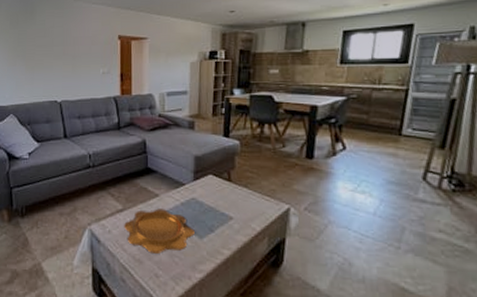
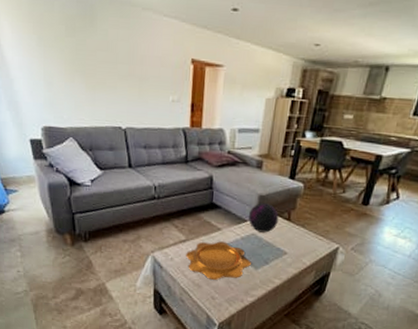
decorative orb: none [185,164,219,196] -> present [248,203,279,233]

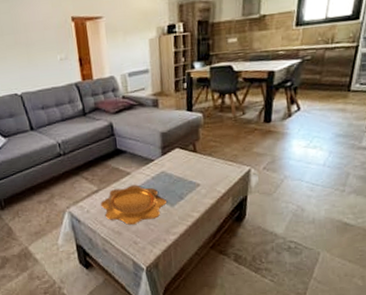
decorative orb: present [248,203,279,233] -> none [154,139,185,169]

